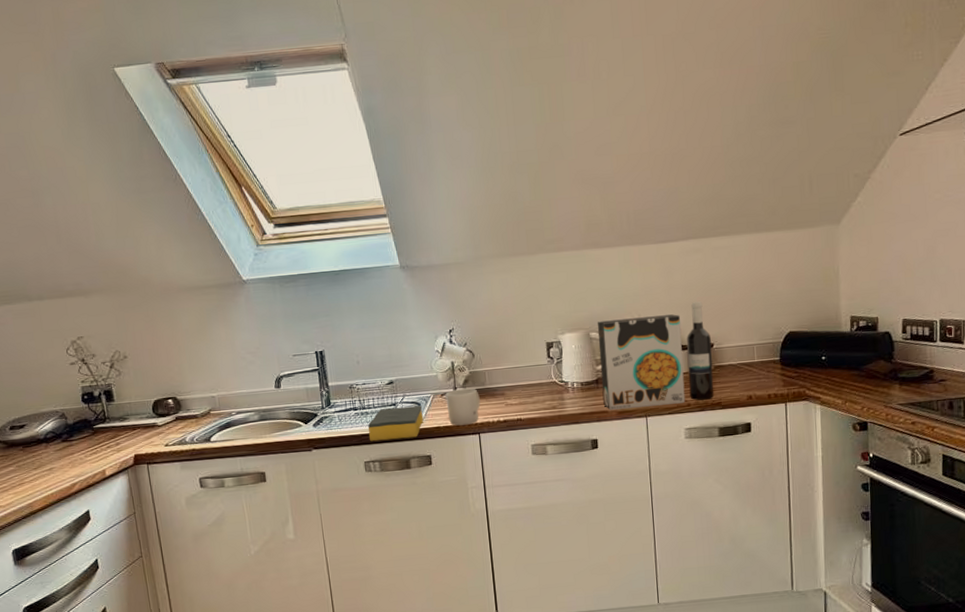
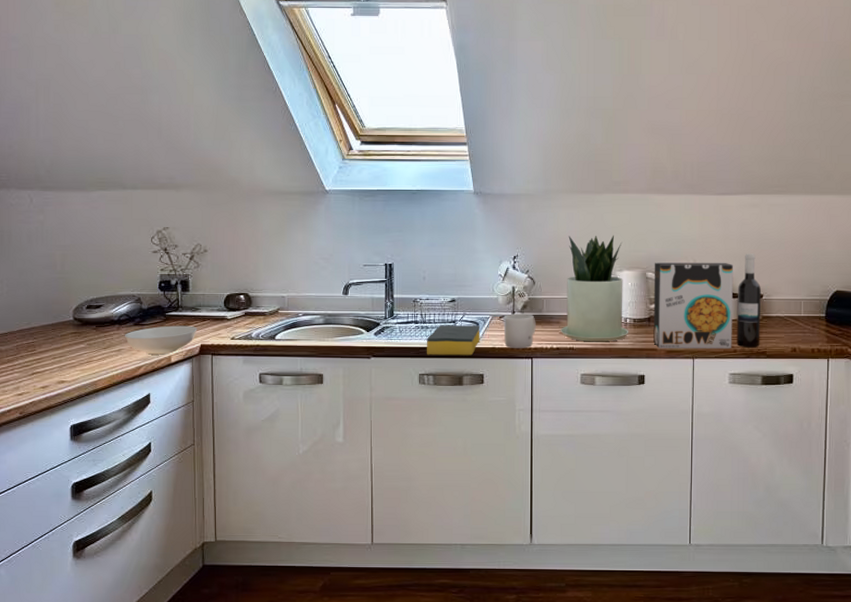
bowl: none [53,436,129,471] -> present [124,325,198,355]
planter: none [504,297,578,411] -> present [560,235,629,342]

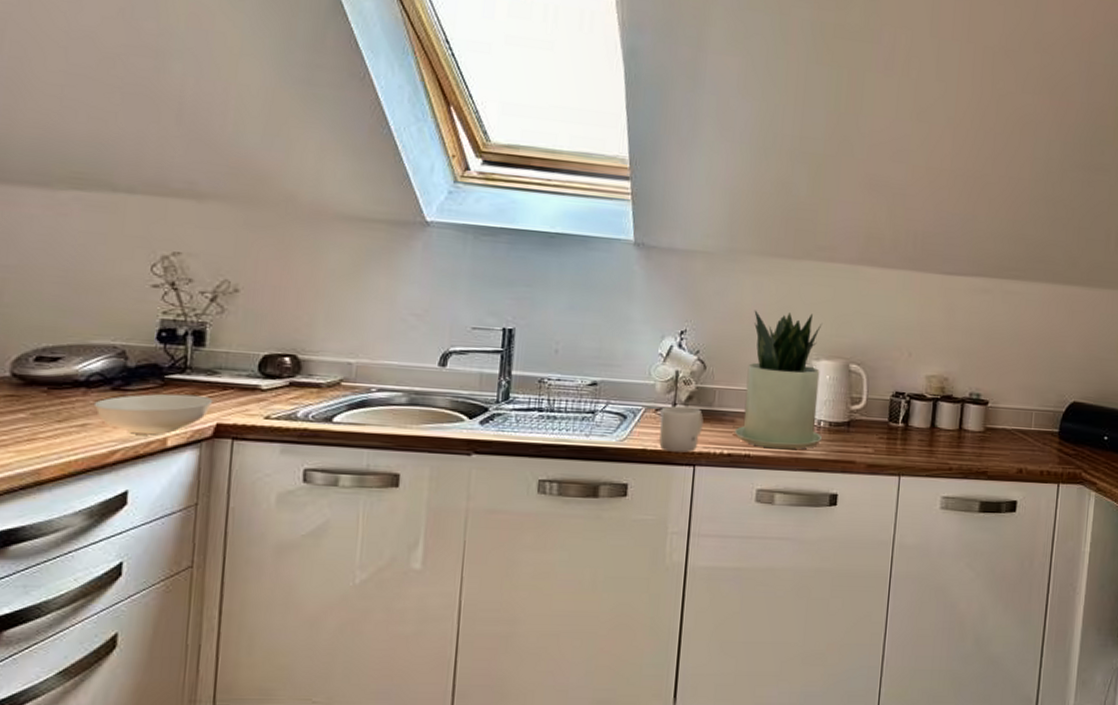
sponge: present [426,325,480,356] -> none [551,415,629,459]
cereal box: present [653,261,734,350] -> none [851,352,957,466]
wine bottle: present [736,253,761,349] -> none [953,349,987,467]

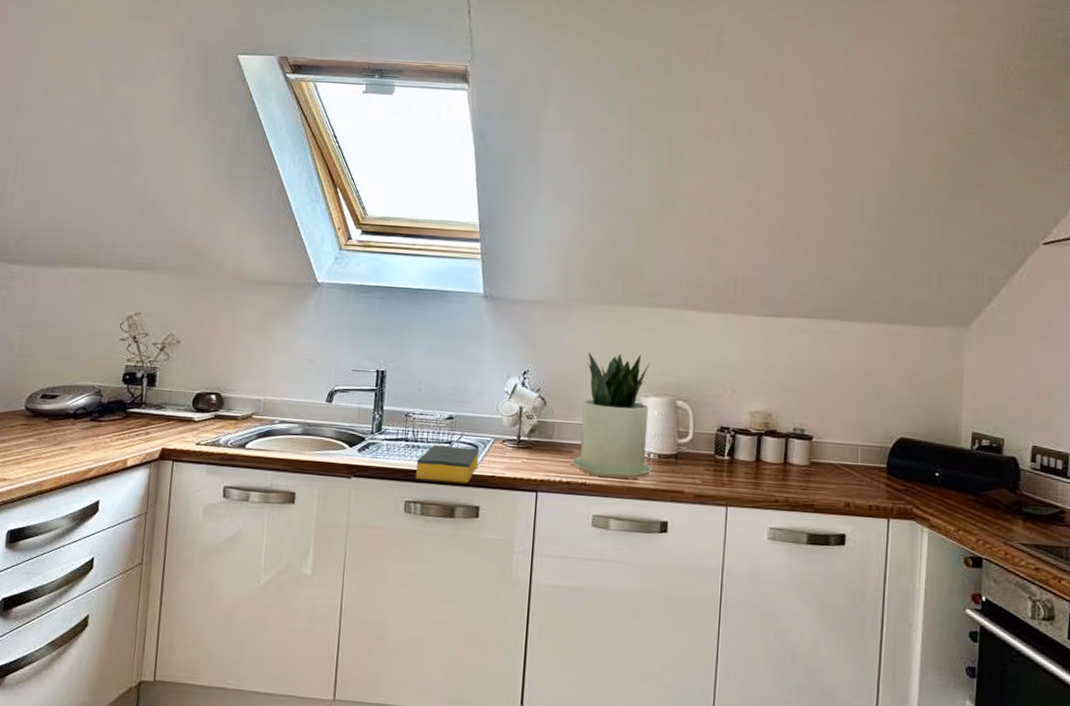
bowl: present [93,393,214,435] -> none [78,423,160,457]
sponge: none [551,415,629,459] -> present [415,445,480,484]
mug: present [659,406,704,454] -> none [506,437,545,481]

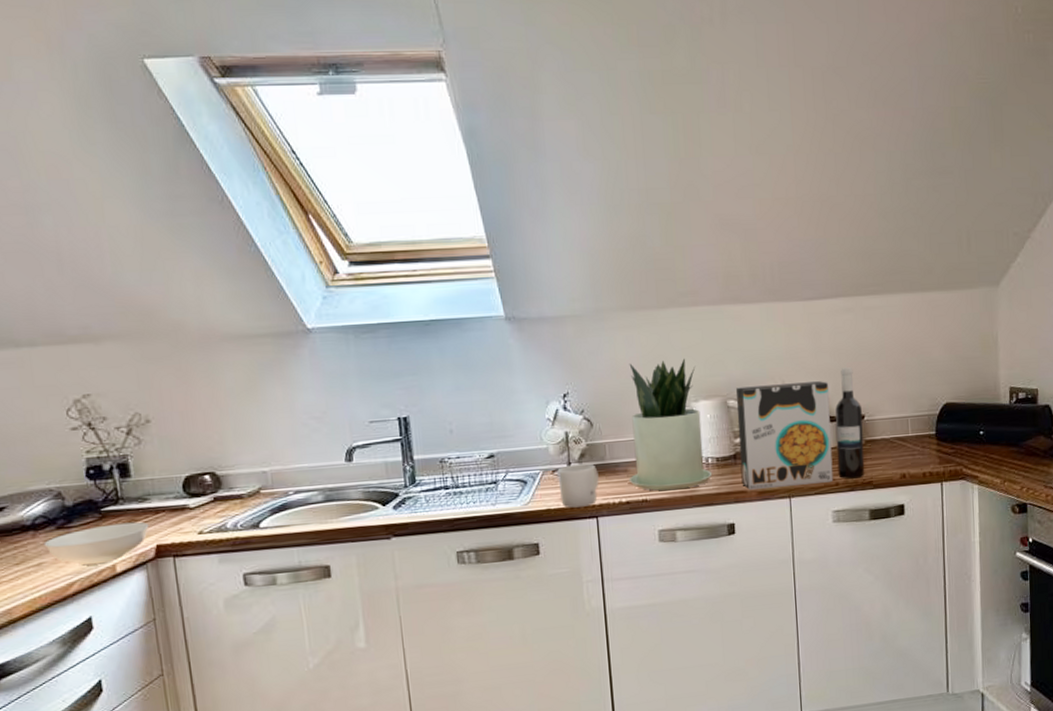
bowl: none [78,423,160,457] -> present [43,522,149,566]
sponge: present [415,445,480,484] -> none [461,484,531,528]
mug: none [506,437,545,481] -> present [557,463,599,509]
cereal box: none [680,389,780,498] -> present [735,380,834,491]
wine bottle: none [779,386,811,500] -> present [834,367,865,480]

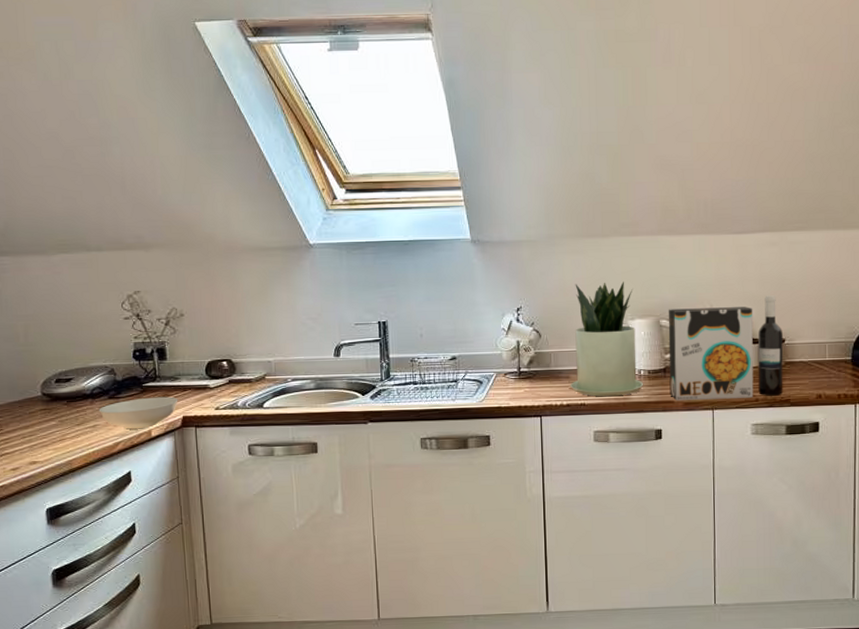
mug: present [557,463,599,509] -> none [509,369,544,408]

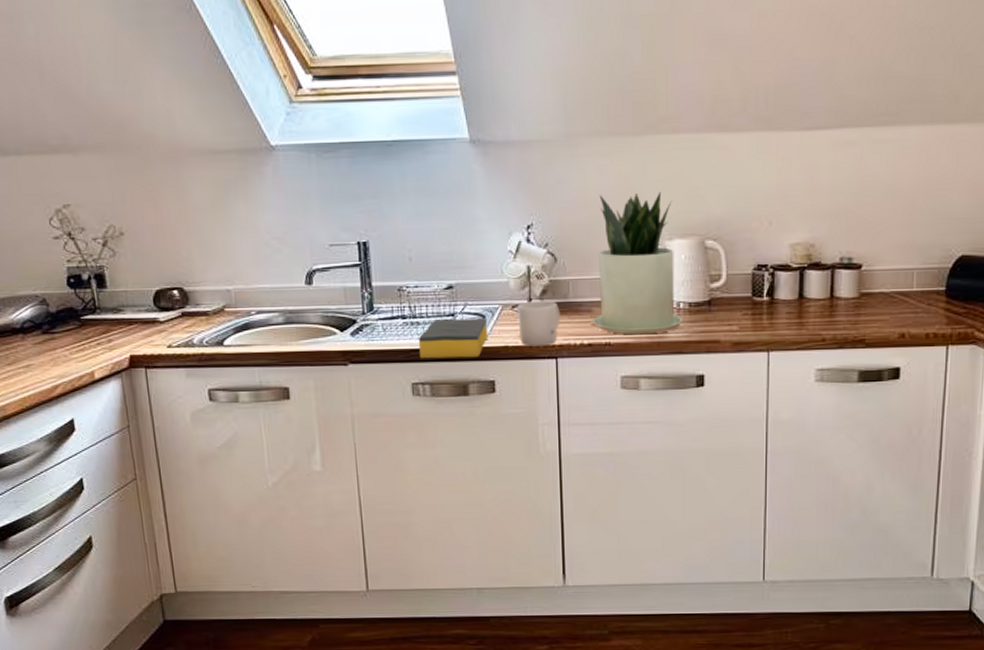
bowl: present [98,396,178,430] -> none [31,332,124,370]
sponge: none [426,384,485,418] -> present [418,318,488,359]
mug: none [509,369,544,408] -> present [517,301,561,348]
cereal box: present [668,306,754,401] -> none [715,222,823,341]
wine bottle: present [757,295,783,397] -> none [826,209,859,336]

